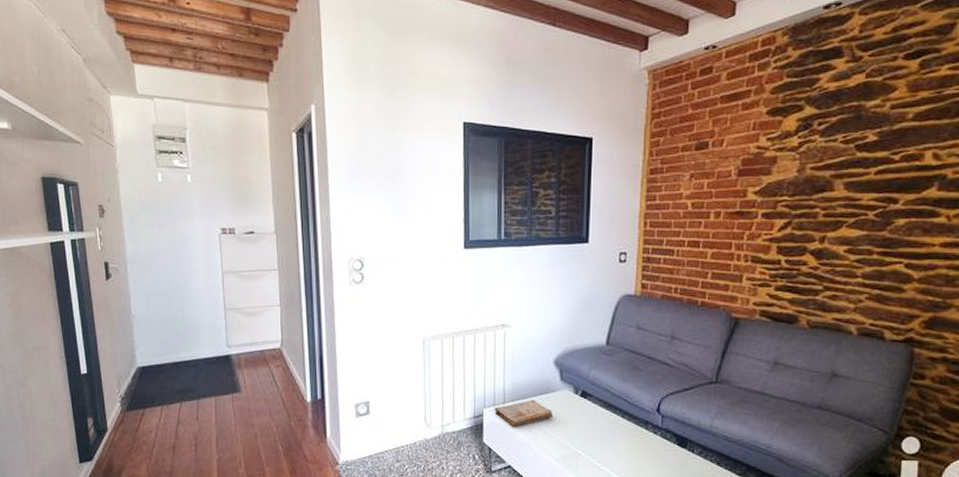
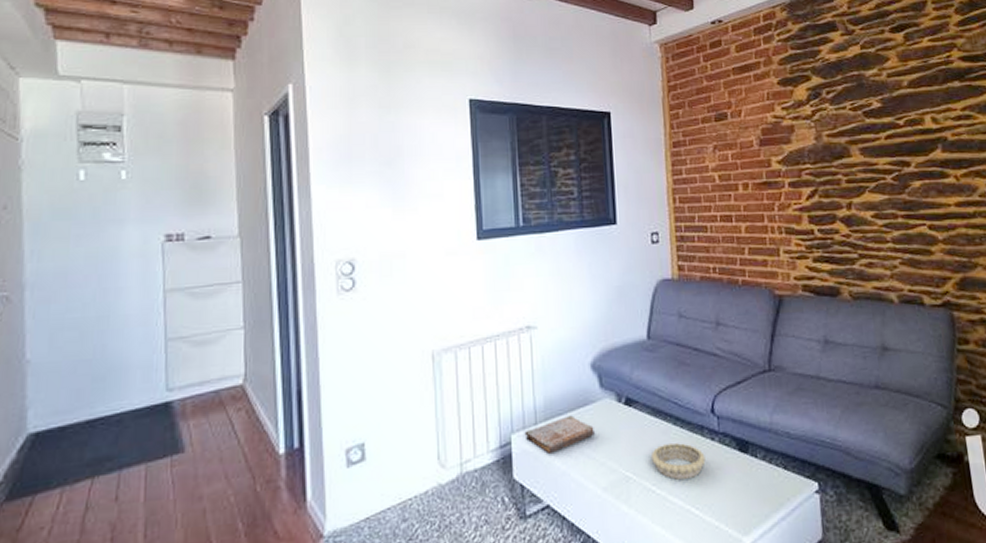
decorative bowl: none [598,431,647,461] -> present [650,442,706,480]

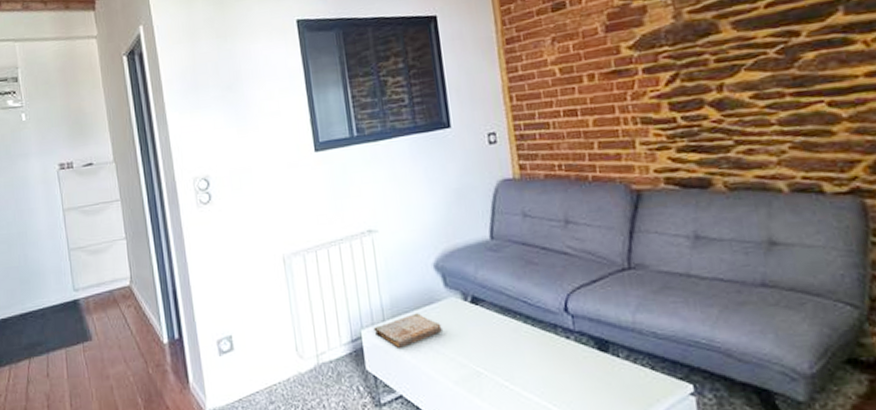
decorative bowl: present [650,442,706,480] -> none [501,340,561,376]

